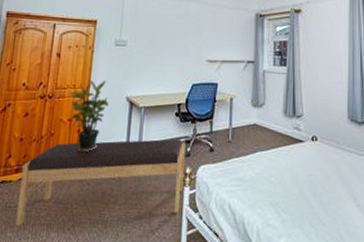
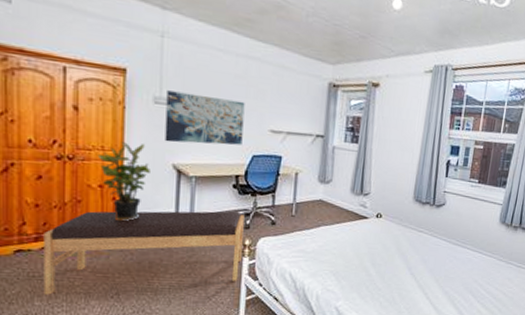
wall art: none [121,34,186,78] -> present [165,90,245,145]

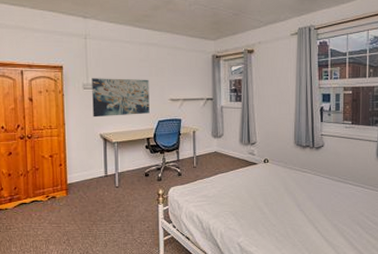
bench: present [43,211,245,295] -> none [15,167,157,243]
potted plant: present [97,142,150,222] -> none [47,121,84,182]

